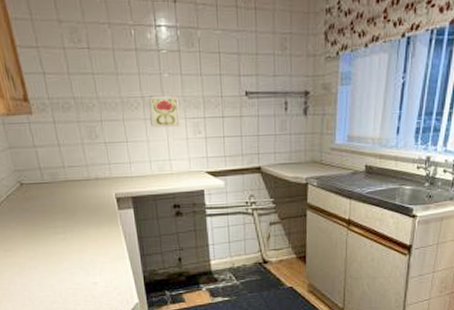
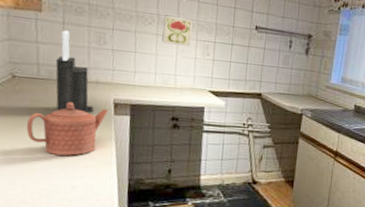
teapot: none [42,202,112,255] -> present [26,101,108,156]
knife block: none [55,130,99,213] -> present [55,30,94,114]

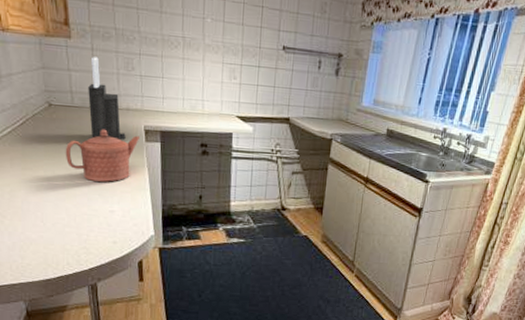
decorative tile: present [162,15,194,47] -> none [188,37,219,70]

